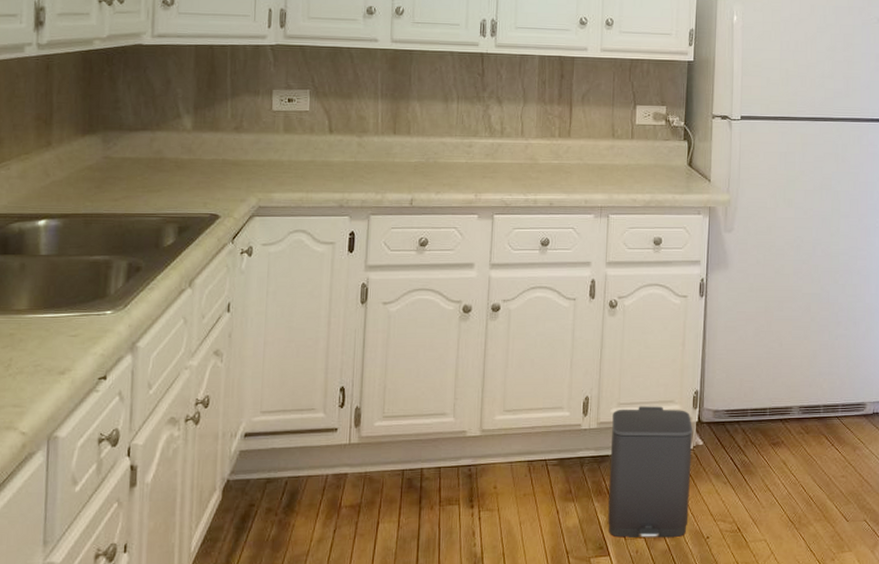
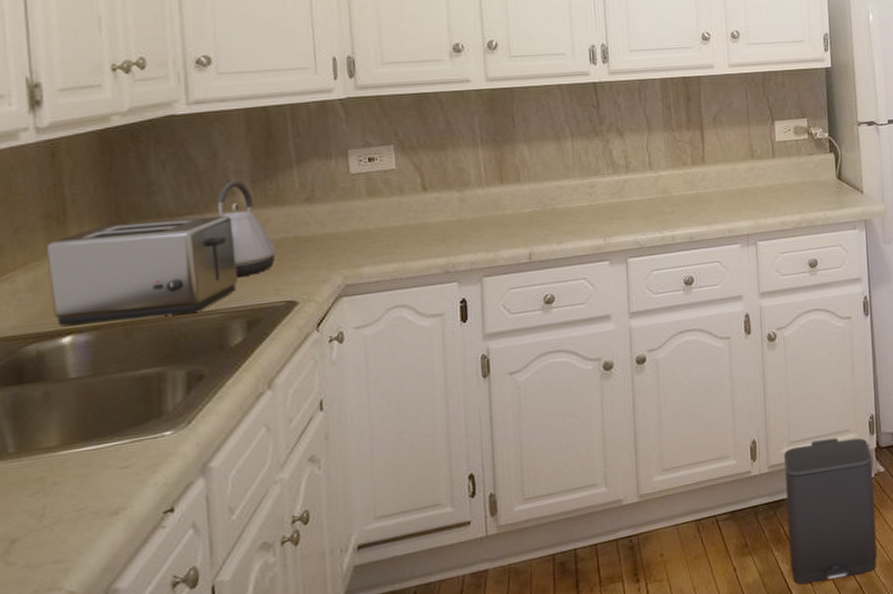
toaster: none [34,130,176,213] -> present [46,215,237,326]
kettle: none [165,106,208,189] -> present [216,180,277,278]

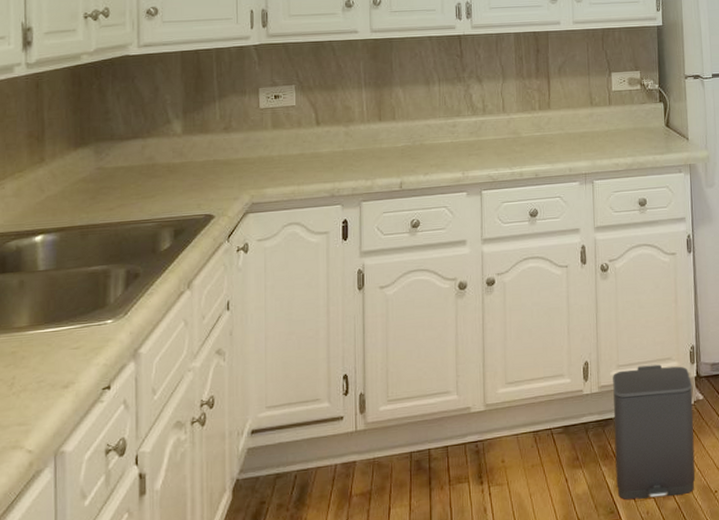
toaster: present [46,215,237,326] -> none [28,140,168,227]
kettle: present [216,180,277,278] -> none [156,111,200,193]

